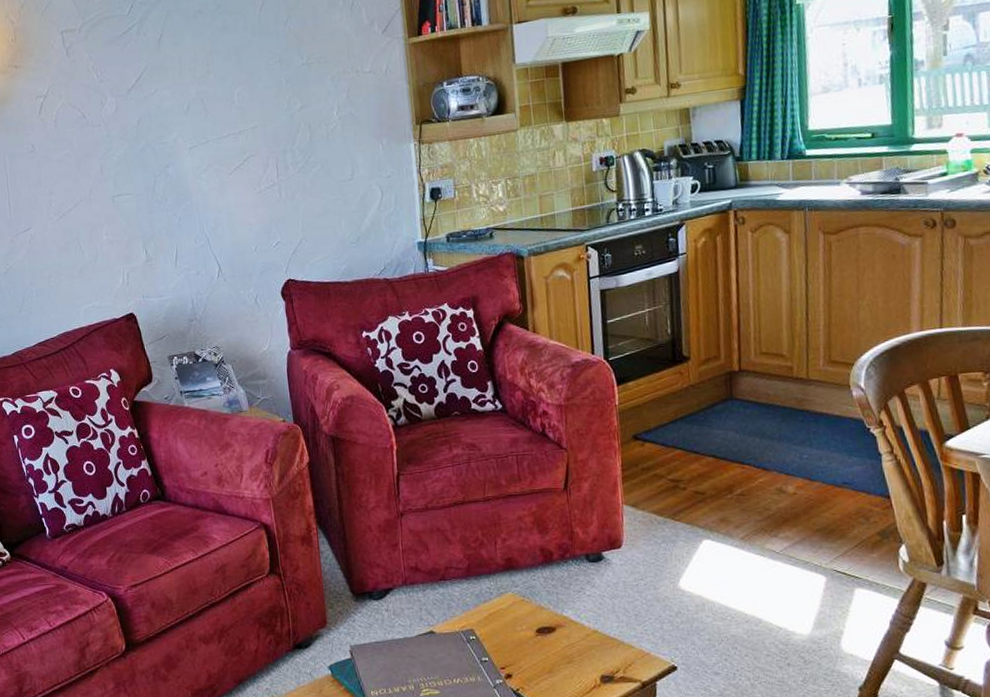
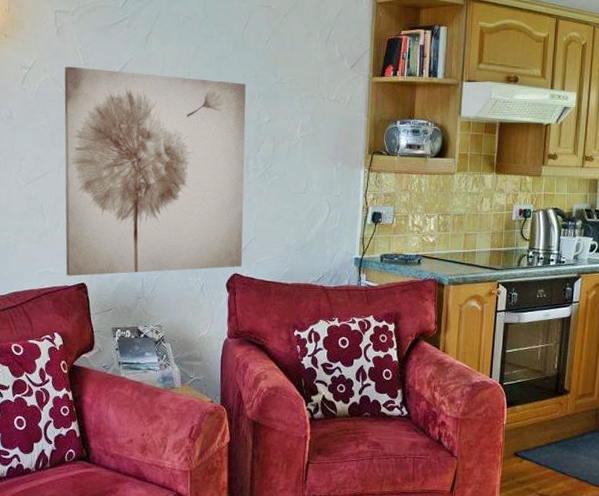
wall art: none [79,71,296,308] -> present [64,66,246,276]

